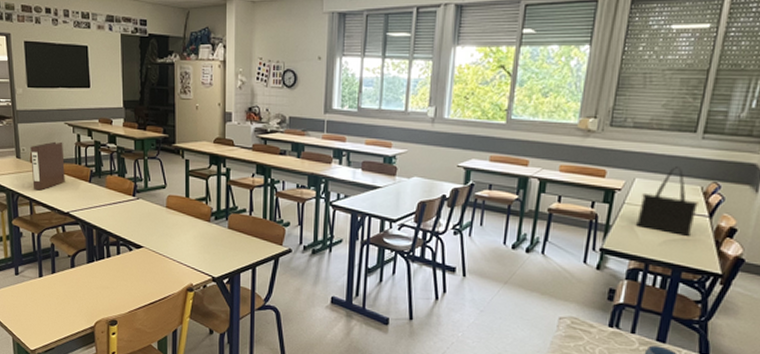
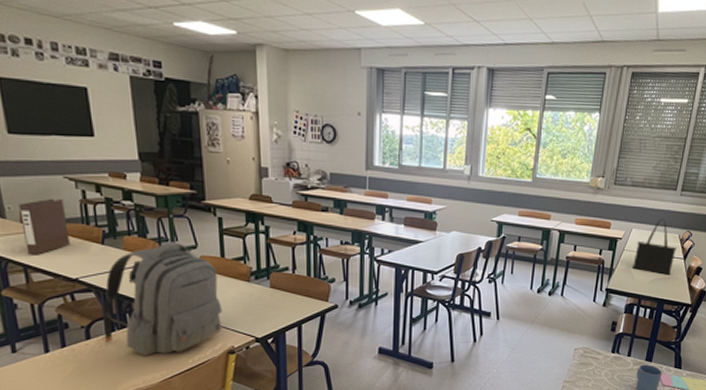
backpack: none [85,181,184,288] -> present [103,241,222,357]

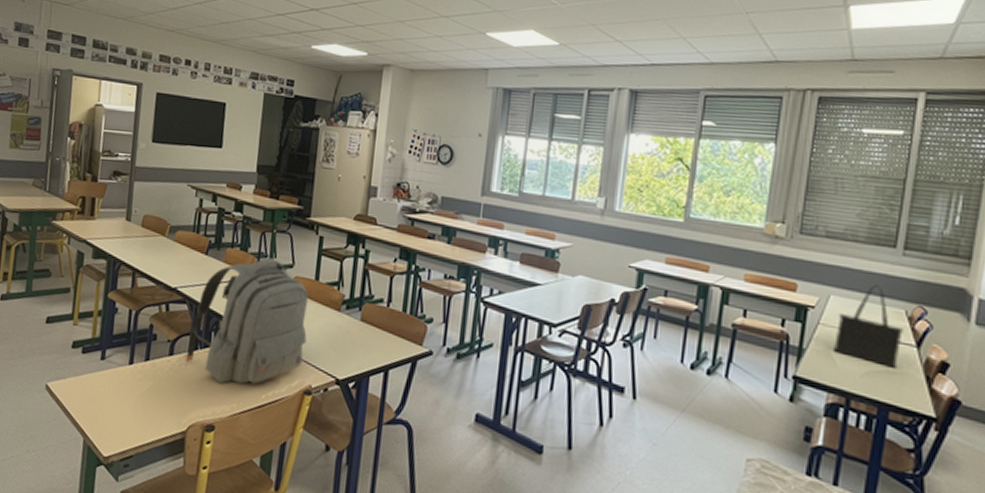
binder: present [19,198,70,255] -> none [140,204,182,260]

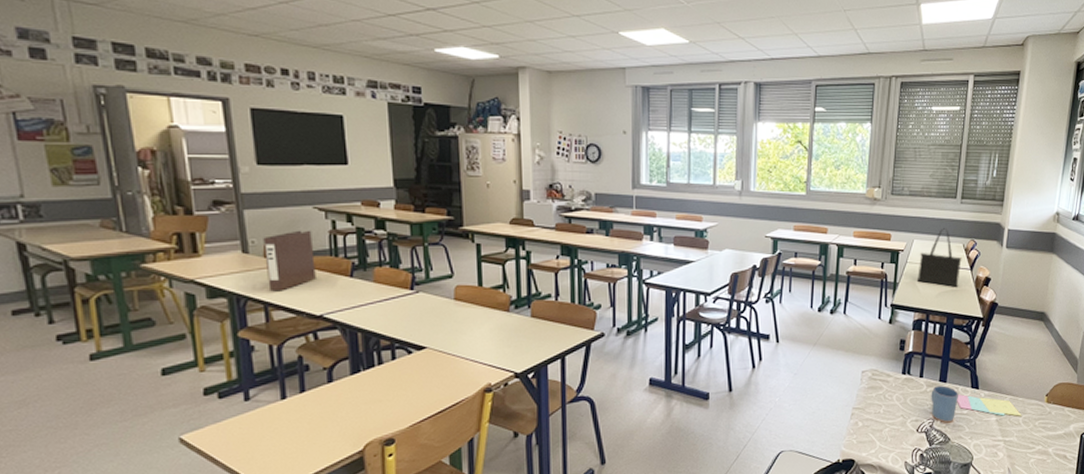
binder: none [140,204,182,260] -> present [263,230,316,292]
backpack: present [185,257,308,384] -> none [348,271,479,399]

